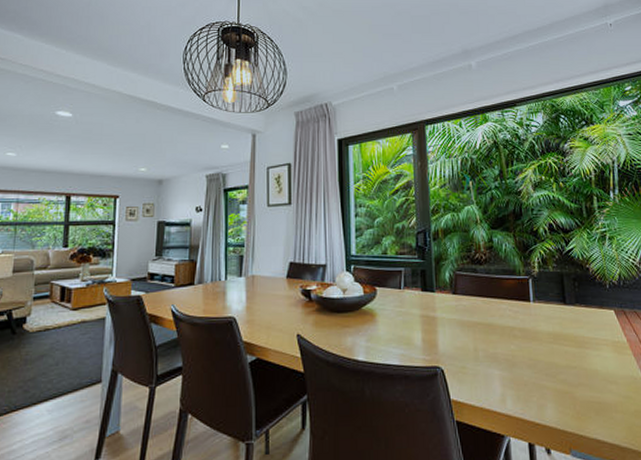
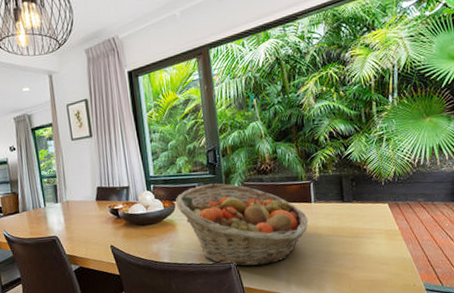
fruit basket: none [378,270,527,374] -> present [176,183,308,267]

